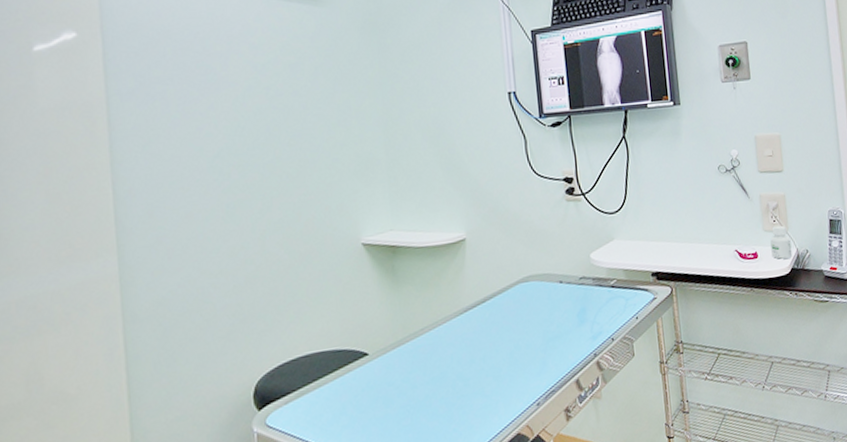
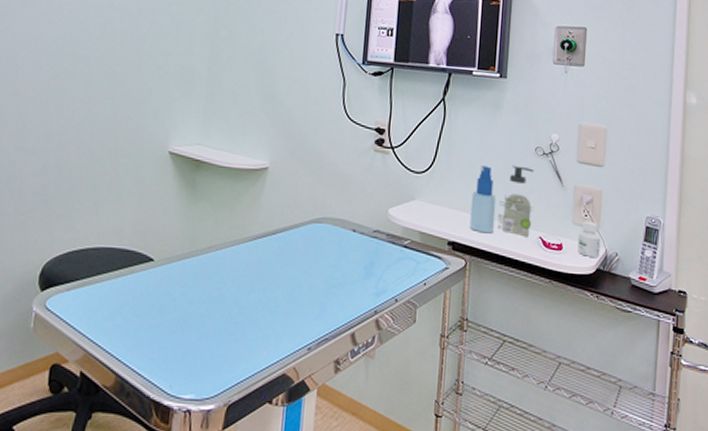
spray bottle: none [666,193,693,258] -> present [470,165,497,234]
soap dispenser: none [693,186,726,254] -> present [497,165,534,238]

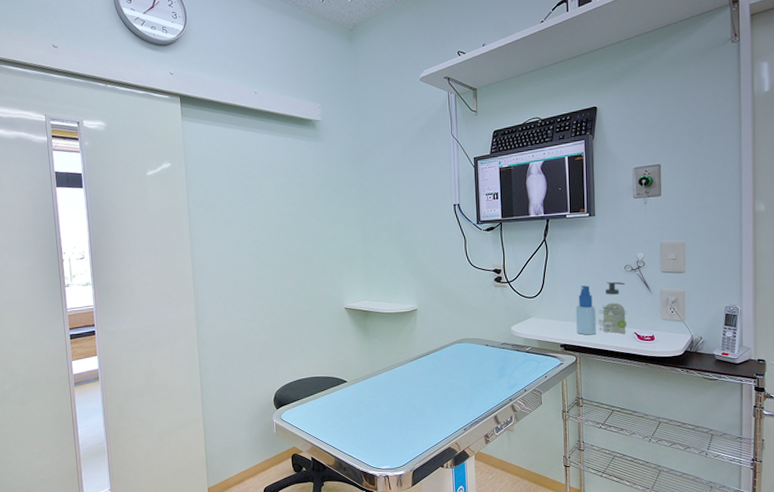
pill bottle: present [577,221,601,257] -> none [667,316,687,343]

